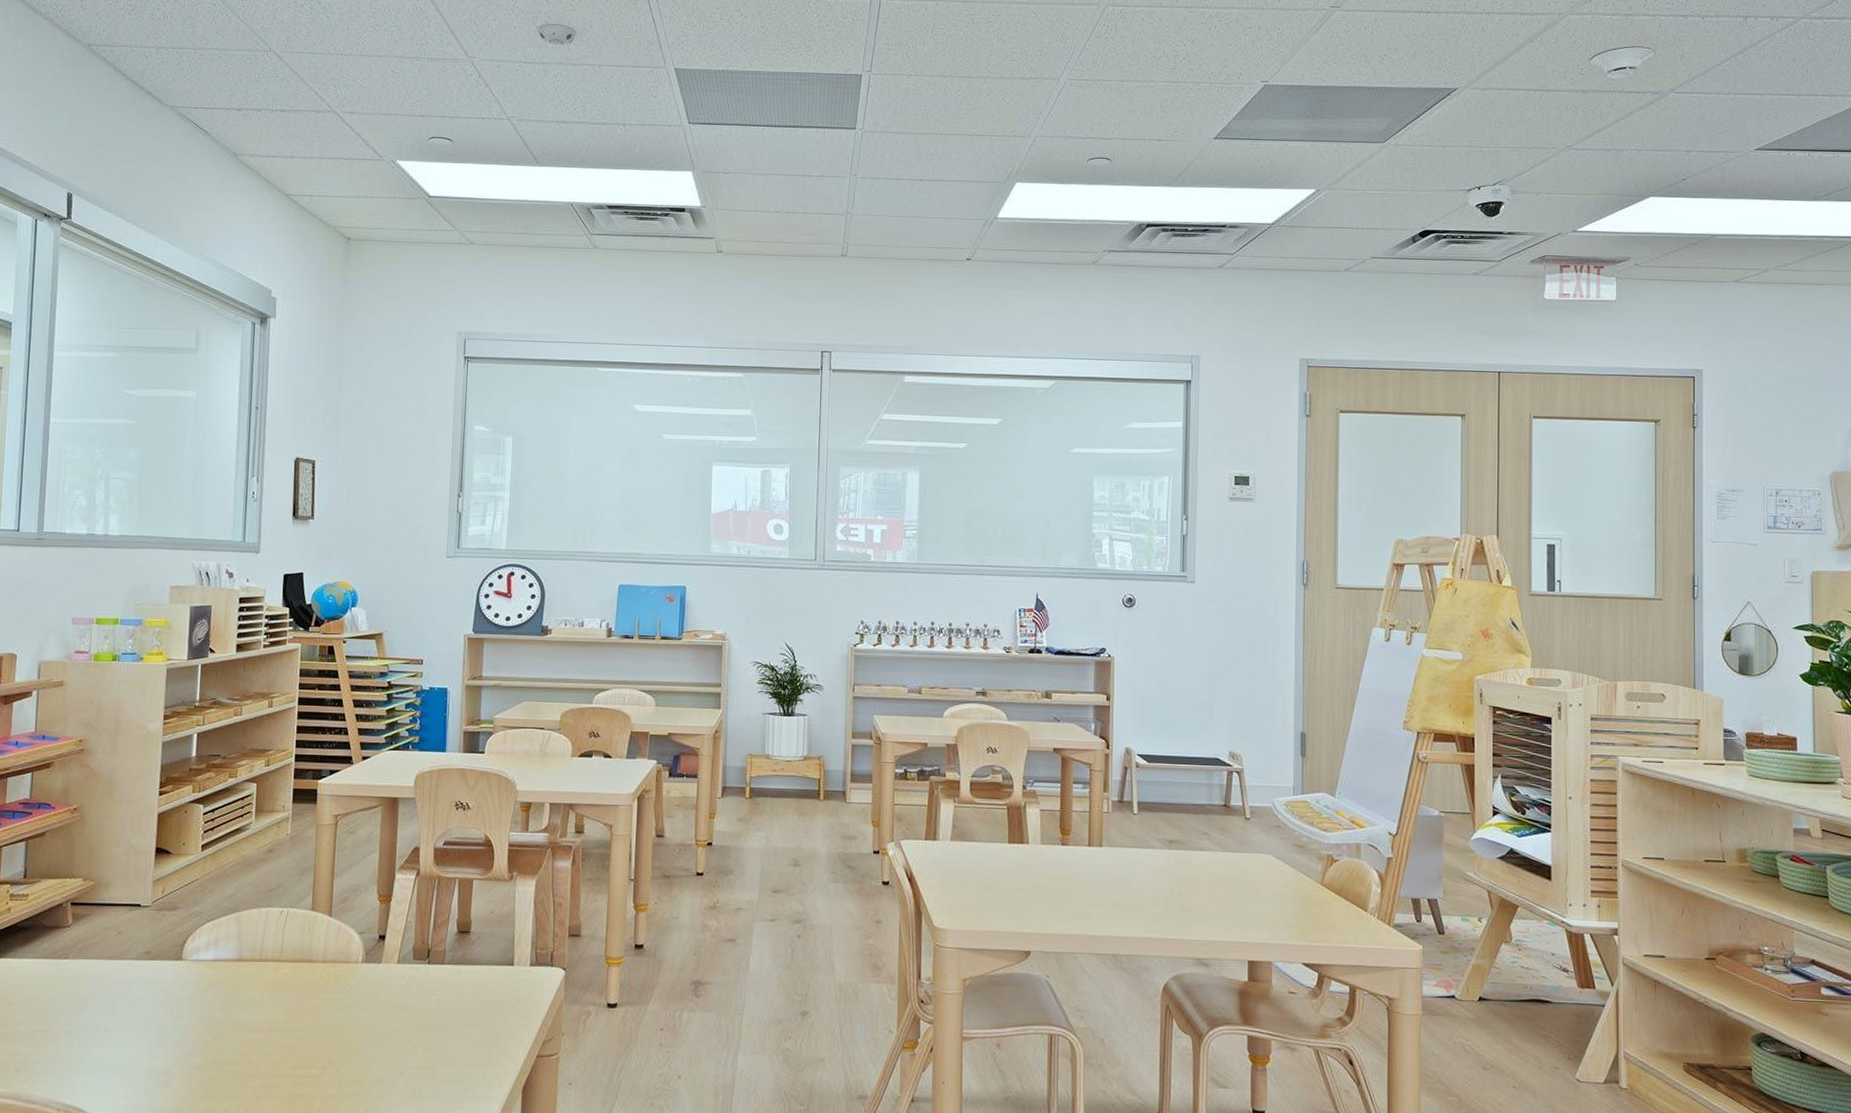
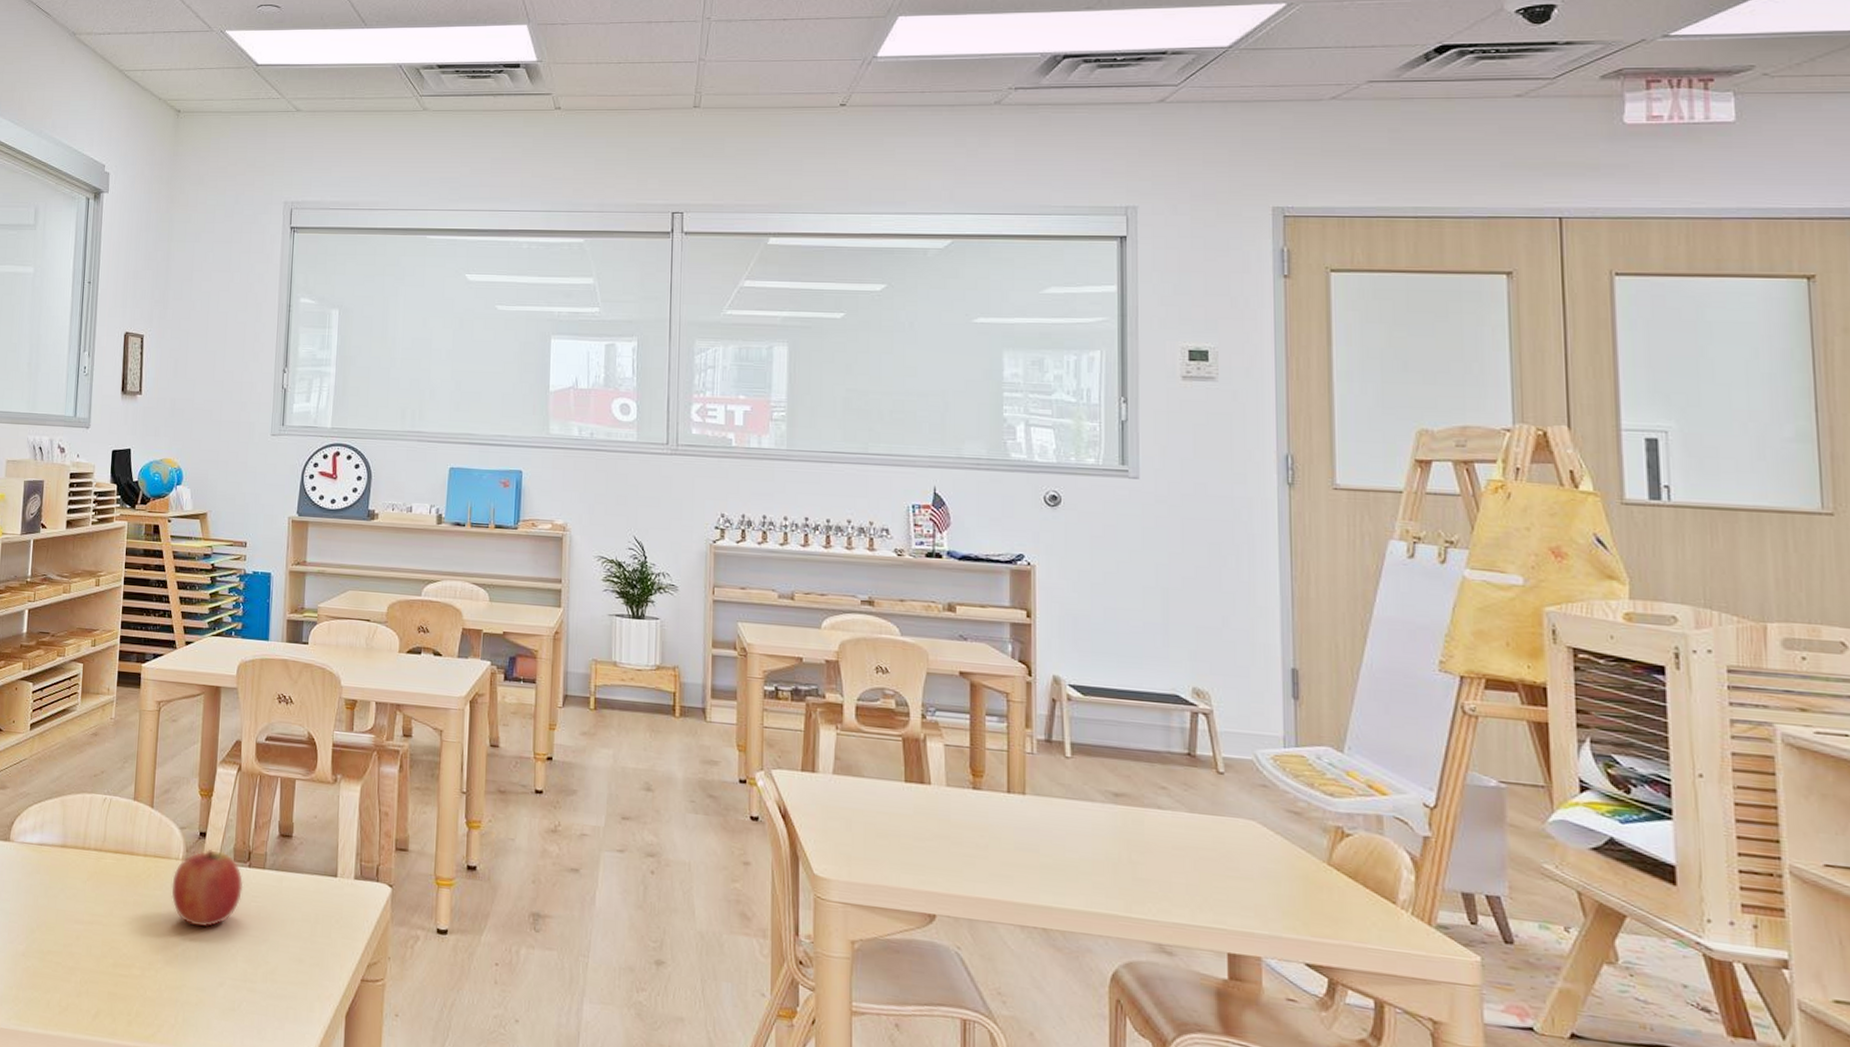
fruit: none [351,950,423,1024] -> present [171,848,244,928]

